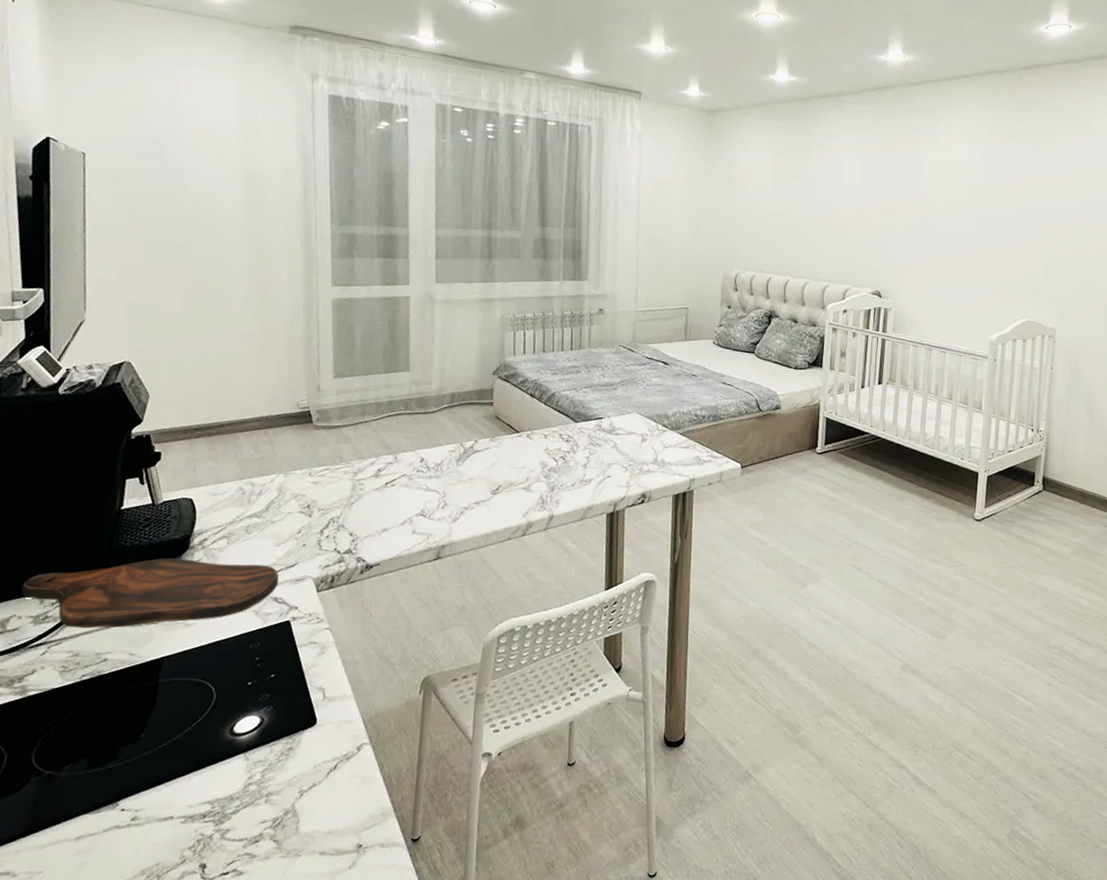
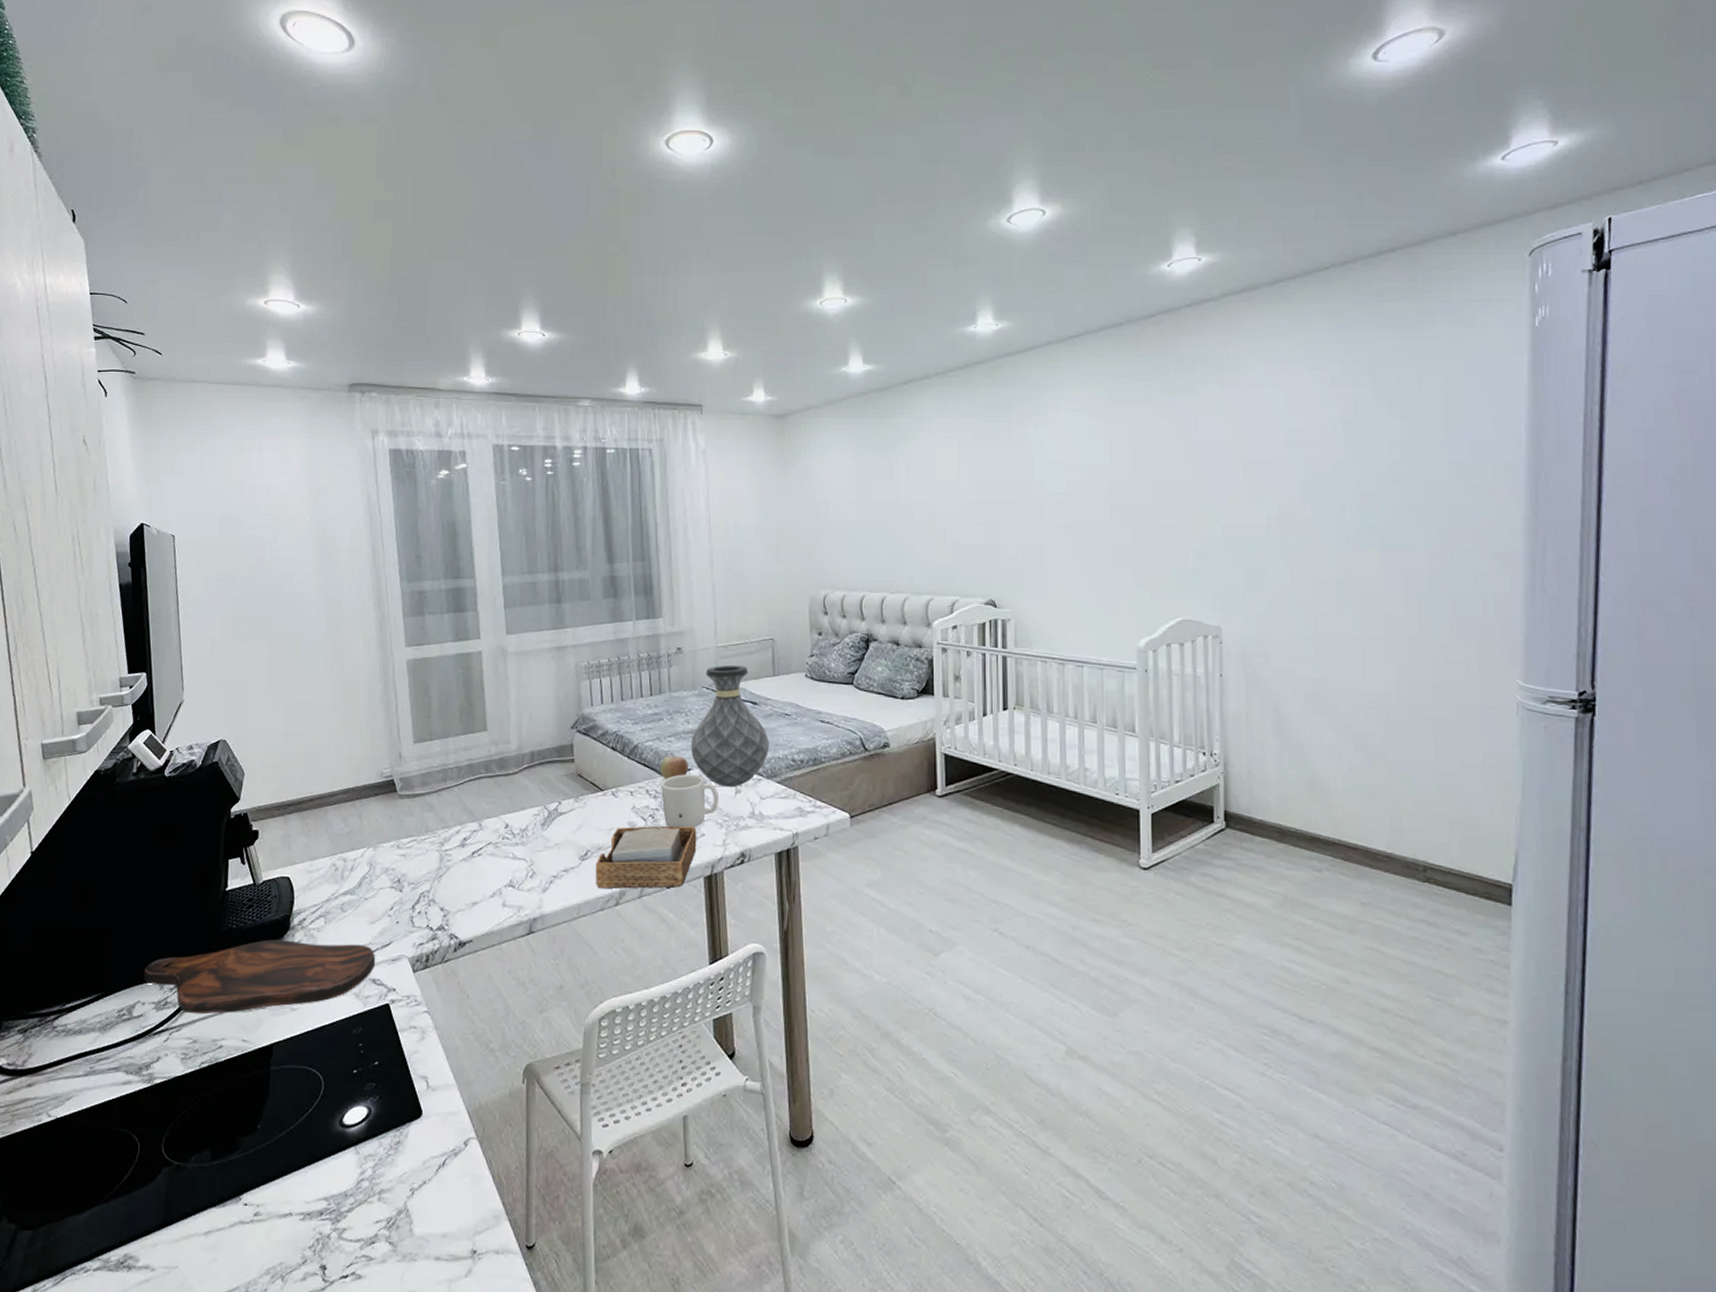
napkin holder: none [505,466,604,522] -> present [595,825,697,889]
mug: none [573,422,627,470] -> present [661,774,720,828]
fruit: none [574,401,601,427] -> present [660,752,688,780]
vase: none [604,328,676,436] -> present [690,664,769,788]

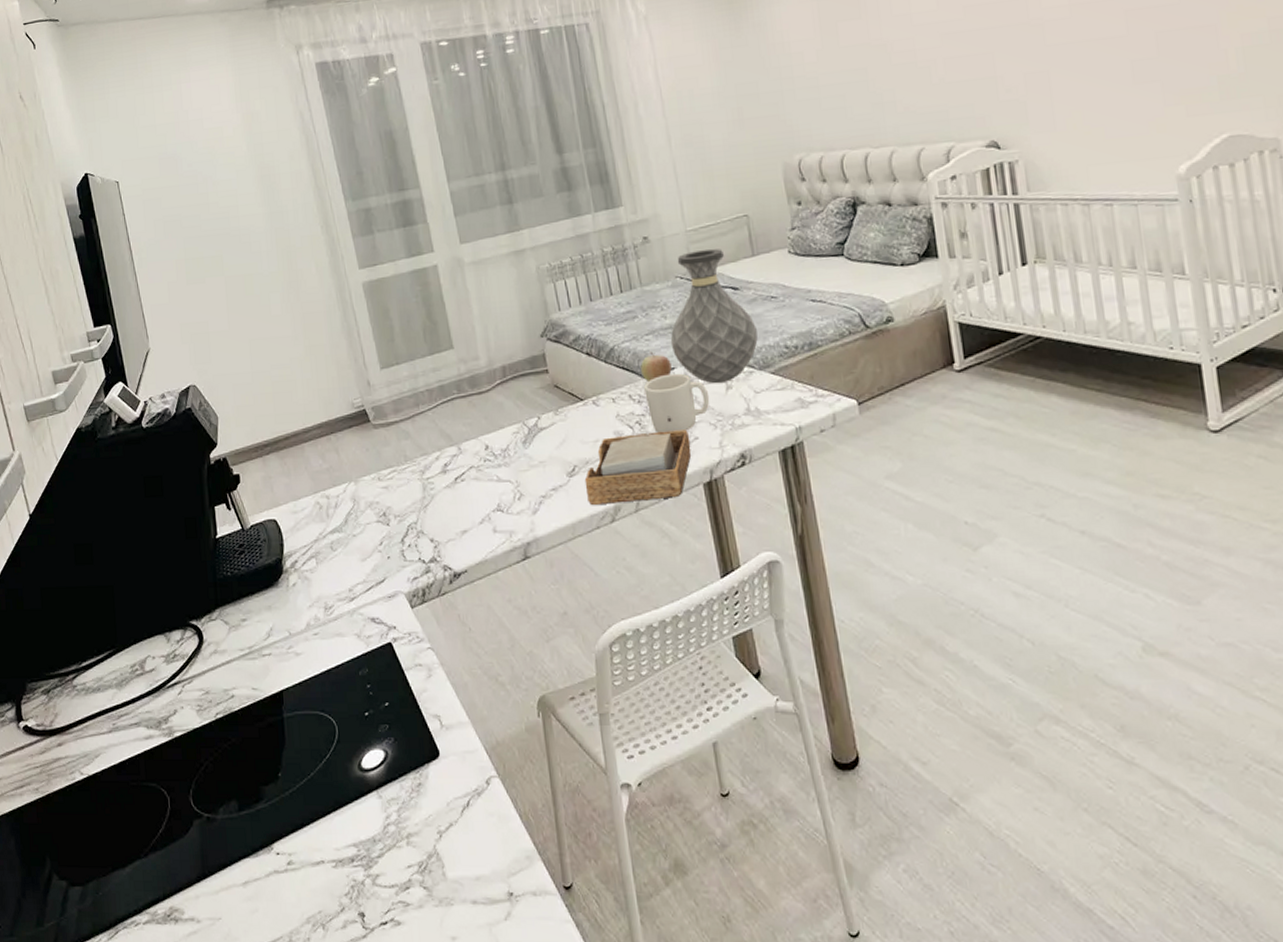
cutting board: present [143,939,376,1015] -> none [149,583,373,665]

